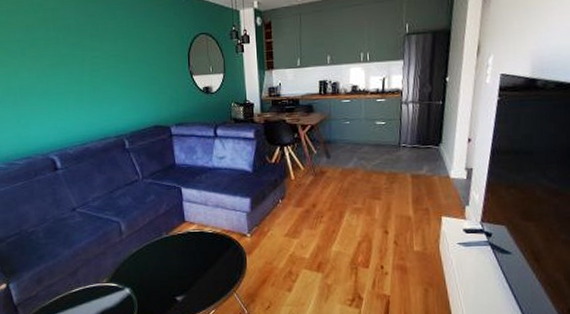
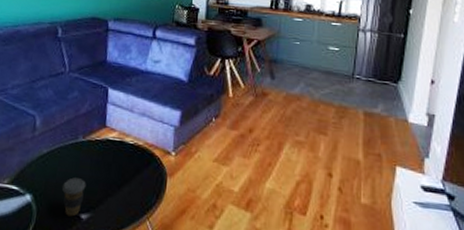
coffee cup: none [155,268,177,300] -> present [61,177,86,217]

